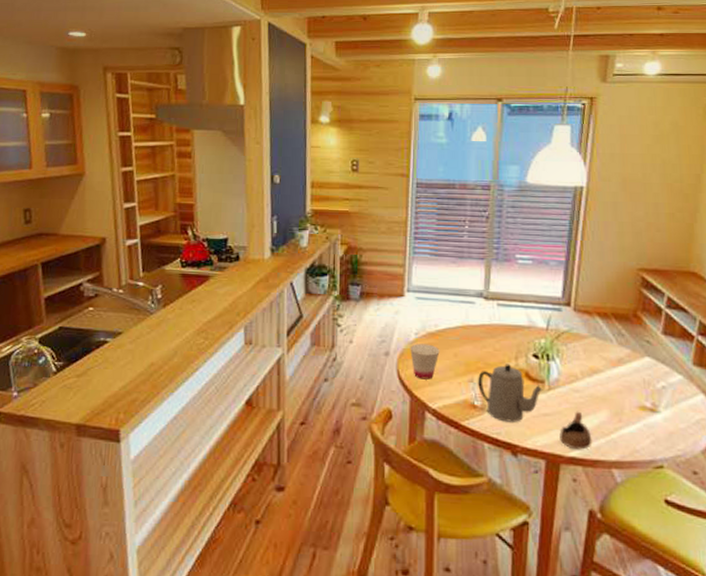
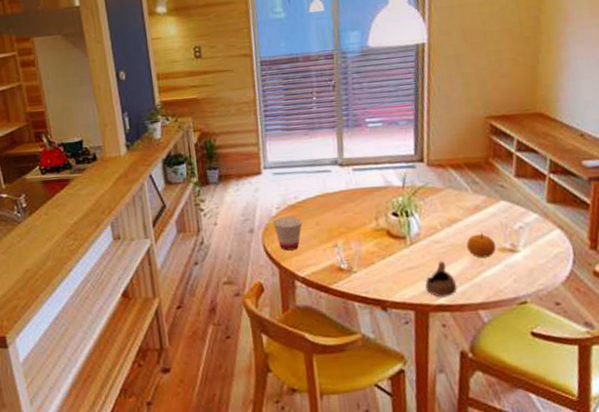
teapot: present [478,364,543,422] -> none [342,225,406,280]
fruit: none [606,387,637,414] -> present [466,232,497,258]

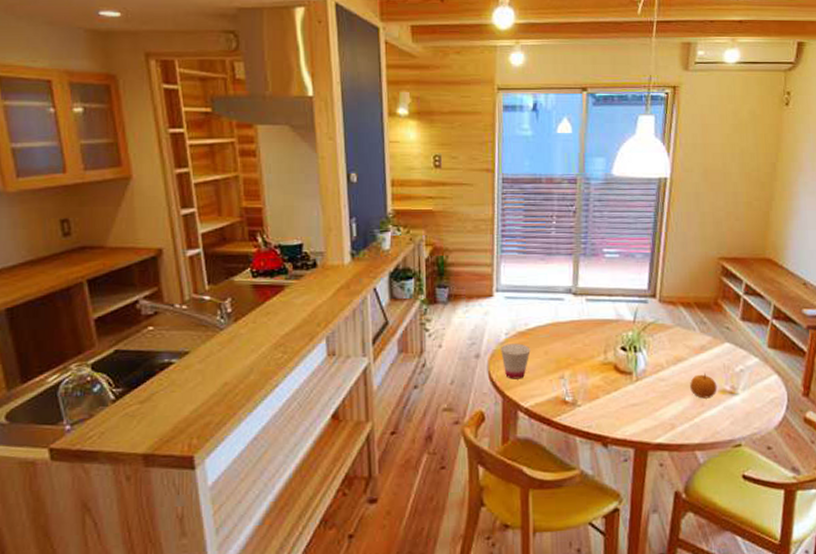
cup: present [425,261,458,297] -> none [647,399,677,436]

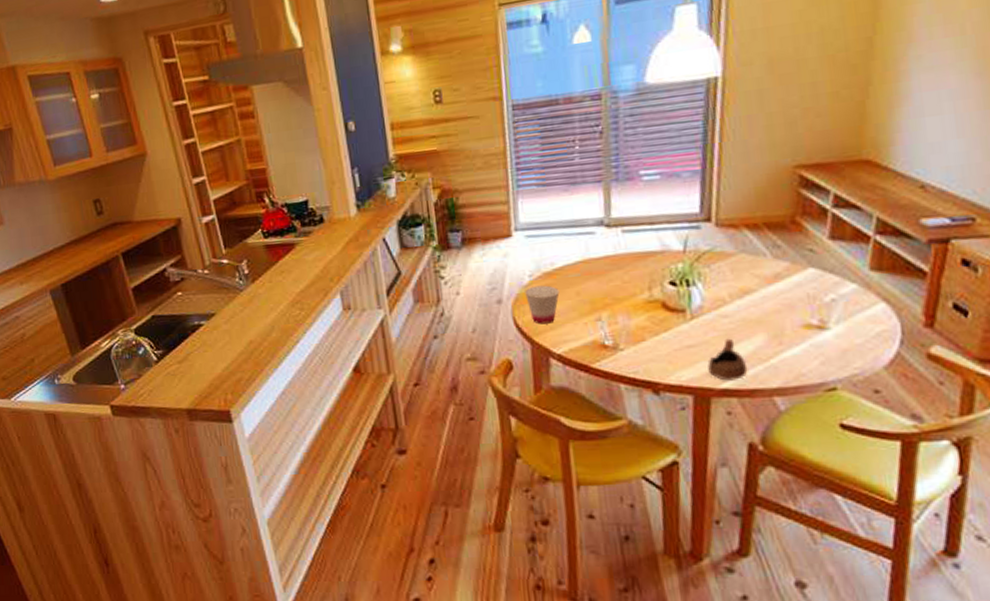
cup: none [647,399,677,436] -> present [707,338,748,381]
fruit: present [690,373,718,399] -> none [762,305,800,336]

